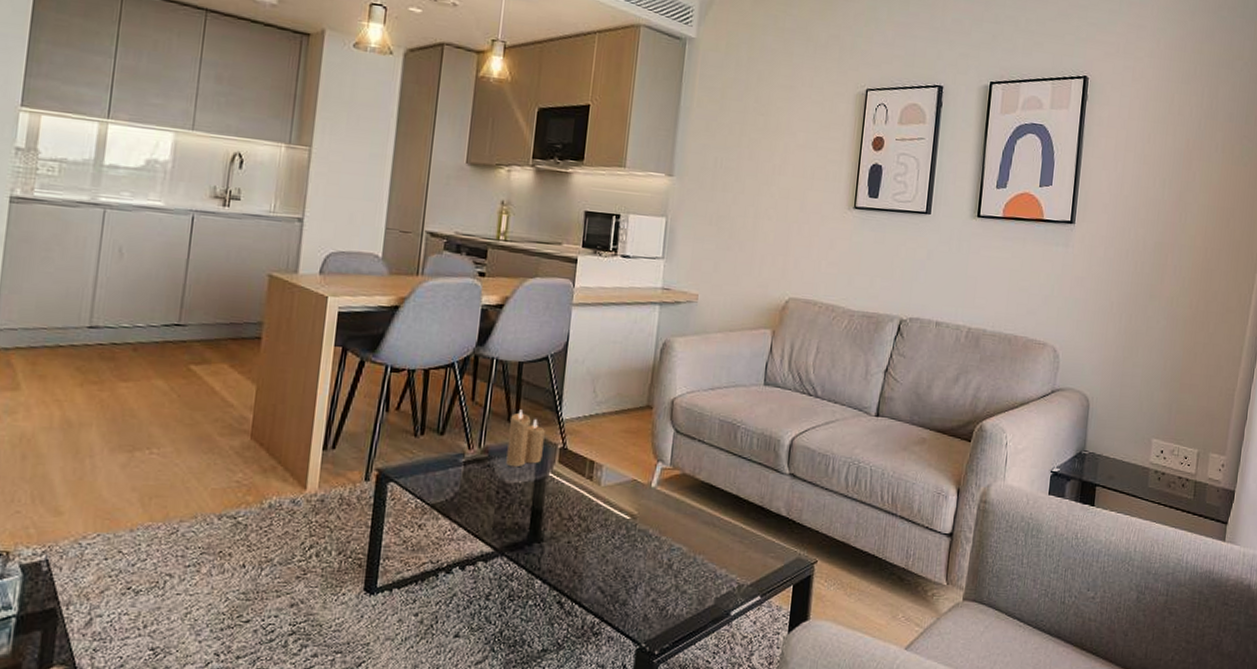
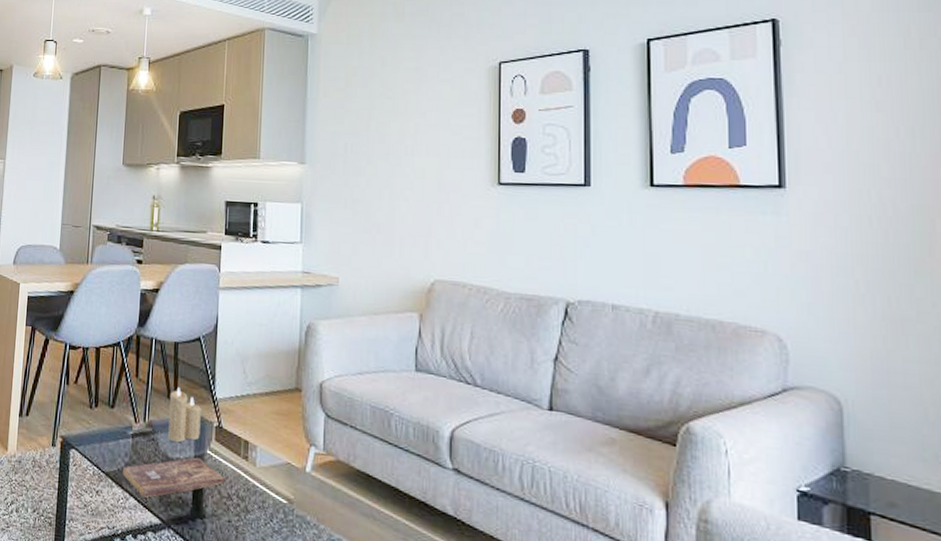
bible: none [451,481,568,527] -> present [123,457,226,498]

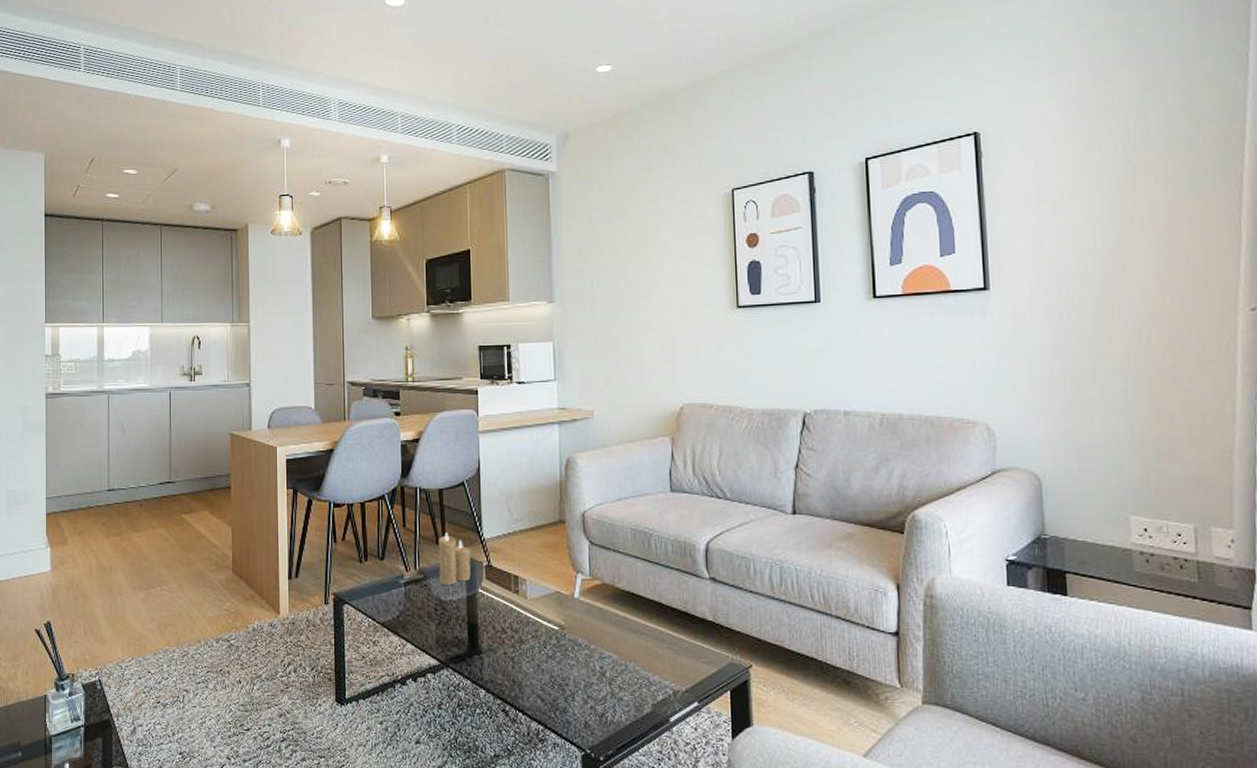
bible: present [123,457,226,498] -> none [398,597,499,642]

